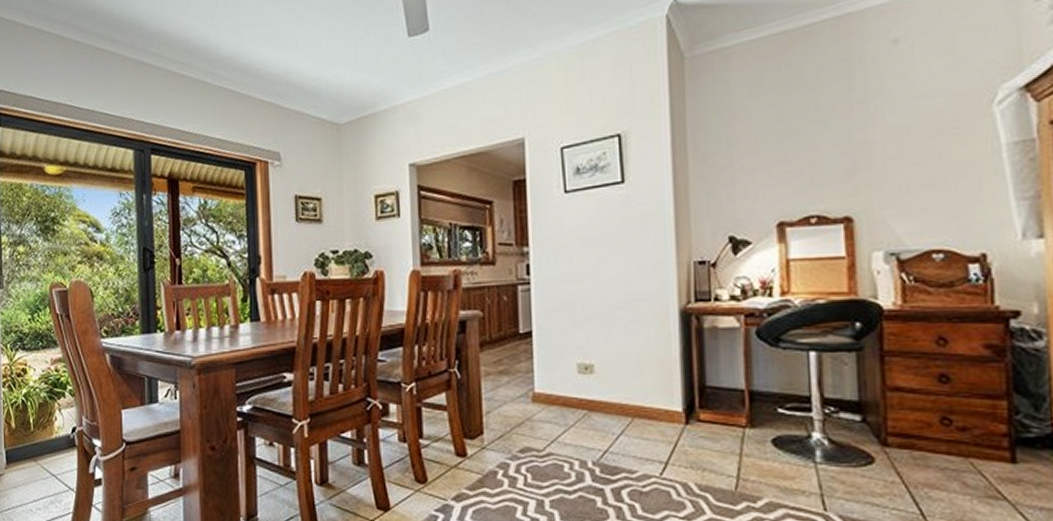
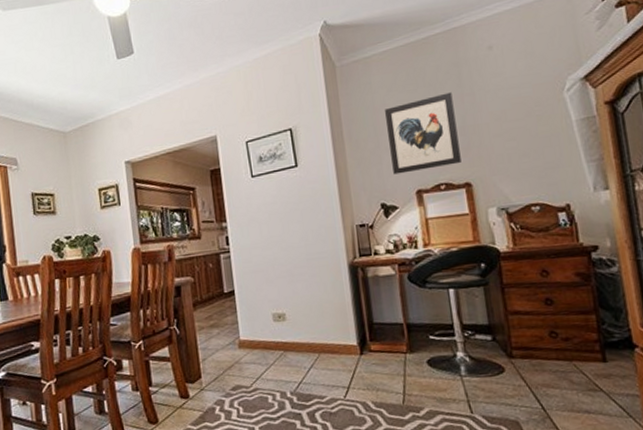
wall art: none [745,98,842,201] -> present [385,92,461,175]

